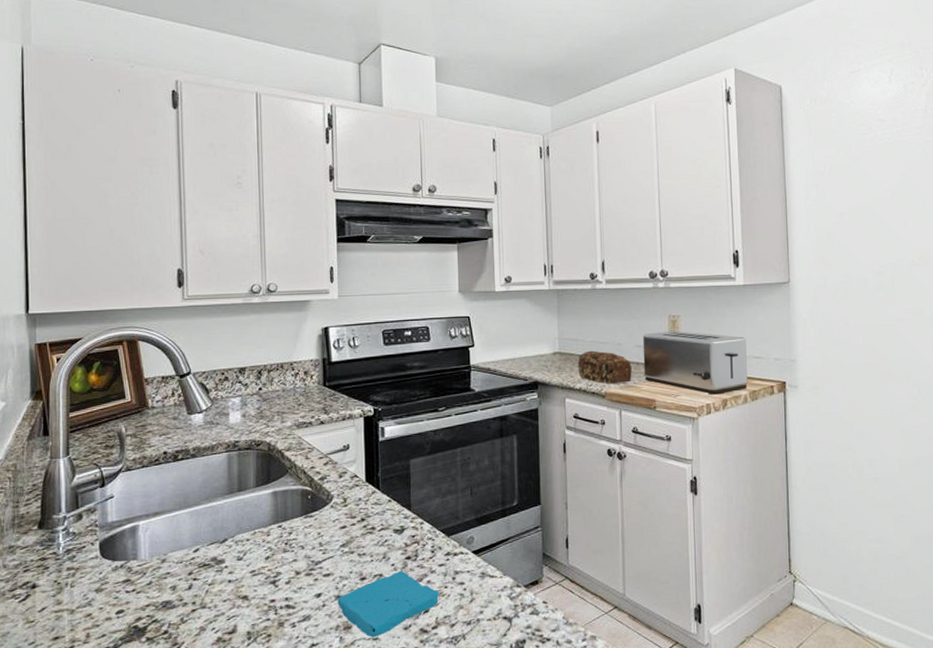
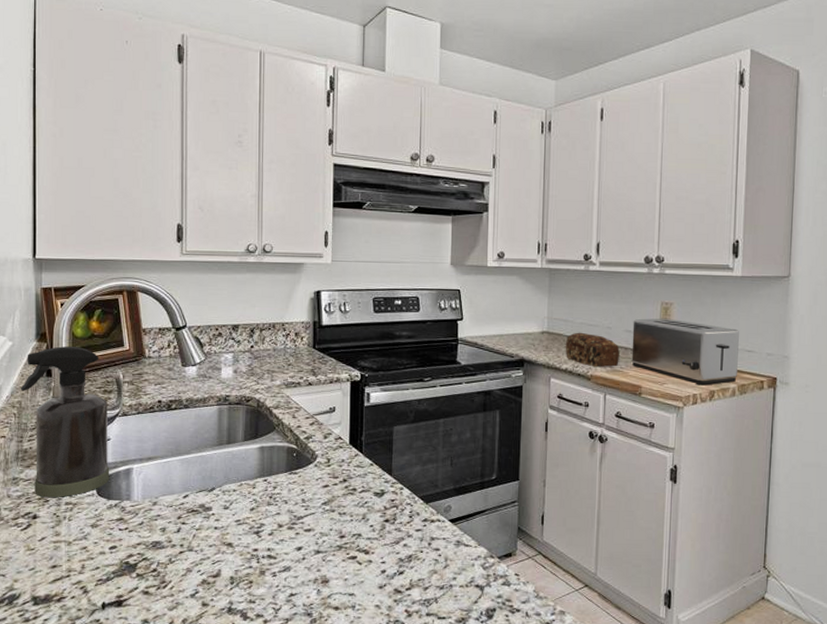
spray bottle: none [15,402,114,565] -> present [20,346,110,498]
sponge: present [337,571,440,638] -> none [316,533,415,593]

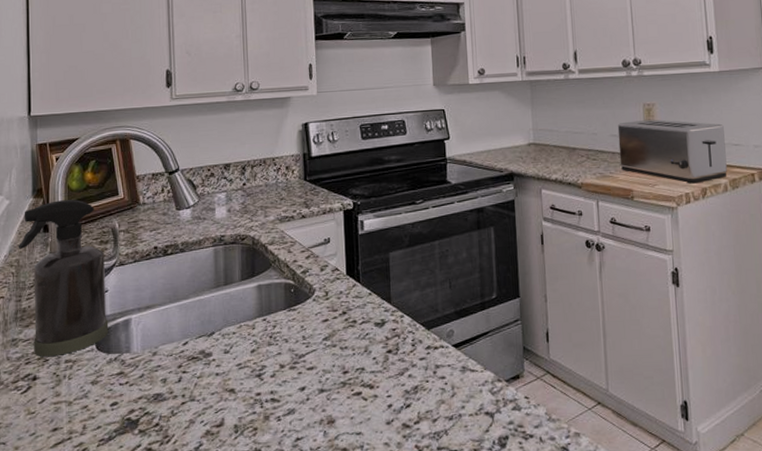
bread loaf: present [565,332,620,368] -> none [552,140,608,175]

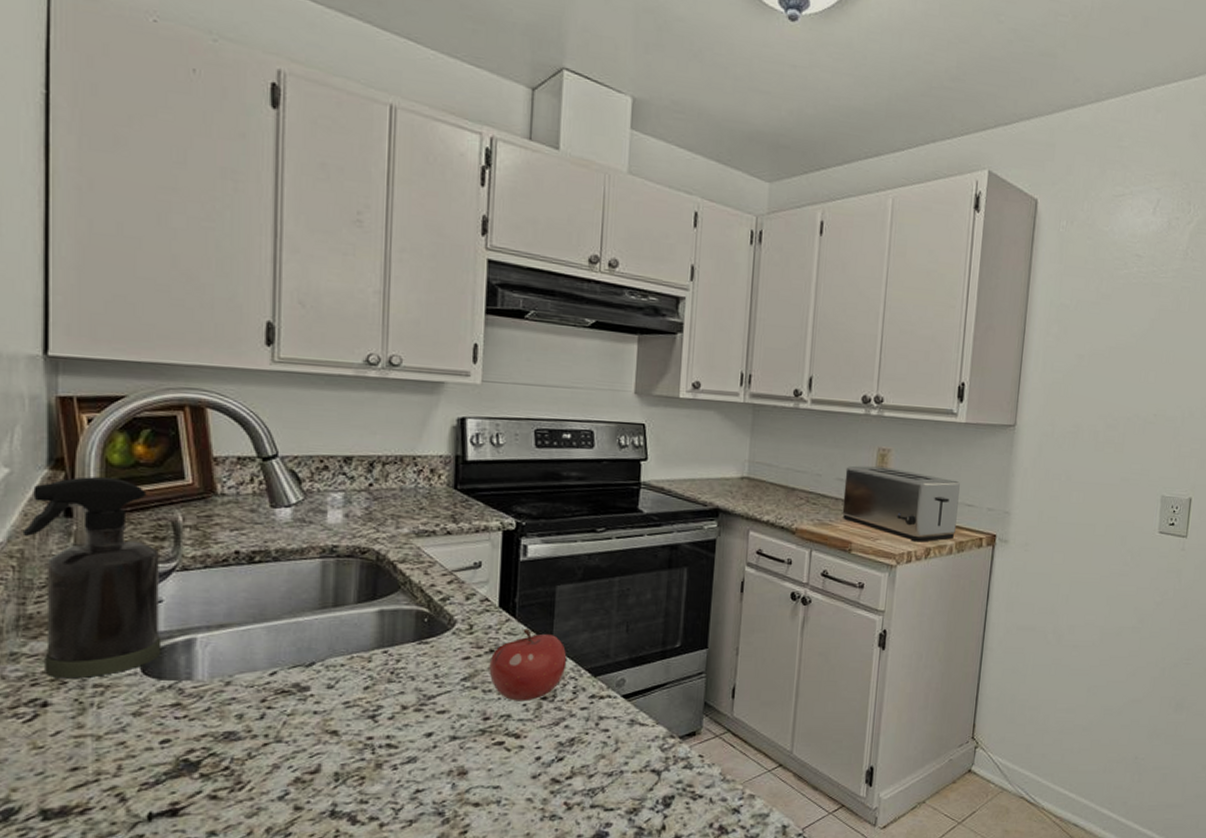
fruit: none [343,291,404,356] -> present [489,628,567,701]

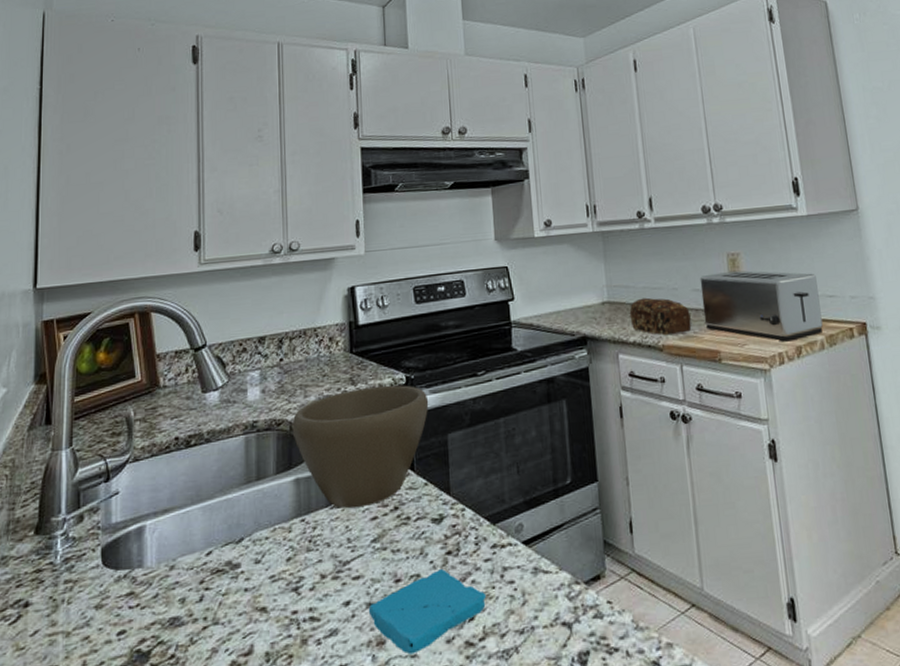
spray bottle: present [22,477,162,679] -> none [14,384,118,578]
bowl: none [379,527,539,646] -> present [292,385,429,509]
sponge: none [451,713,579,786] -> present [368,569,487,655]
fruit: present [489,628,567,701] -> none [395,481,466,559]
bread loaf: none [767,479,829,520] -> present [629,297,692,336]

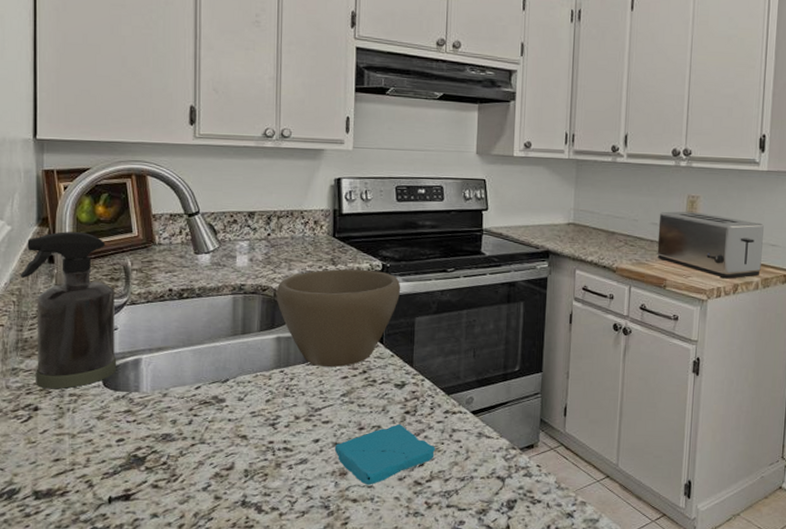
spray bottle: none [14,384,118,578] -> present [20,231,117,389]
bread loaf: present [629,297,692,336] -> none [591,224,645,260]

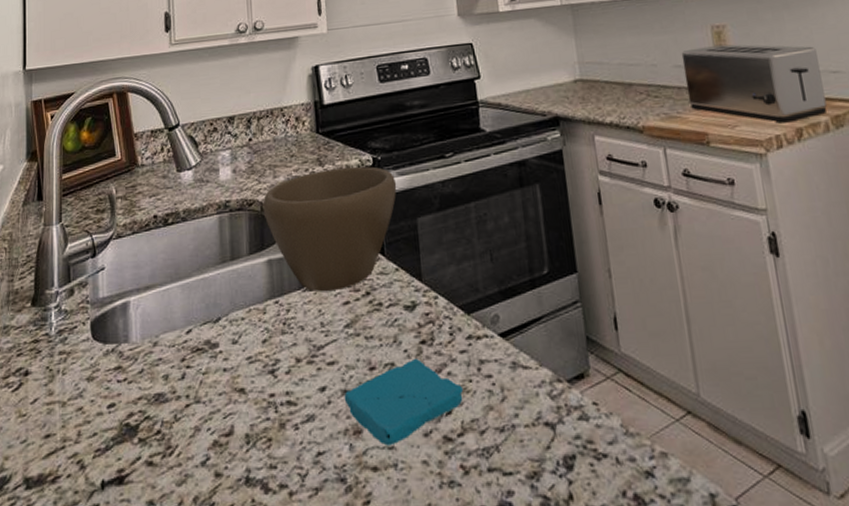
spray bottle: present [20,231,117,389] -> none [11,162,106,348]

